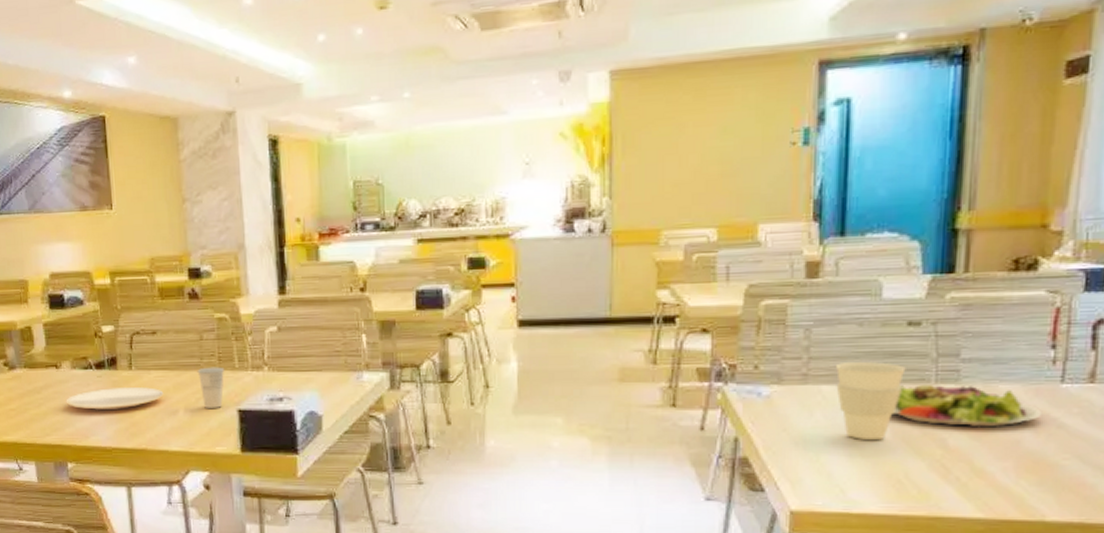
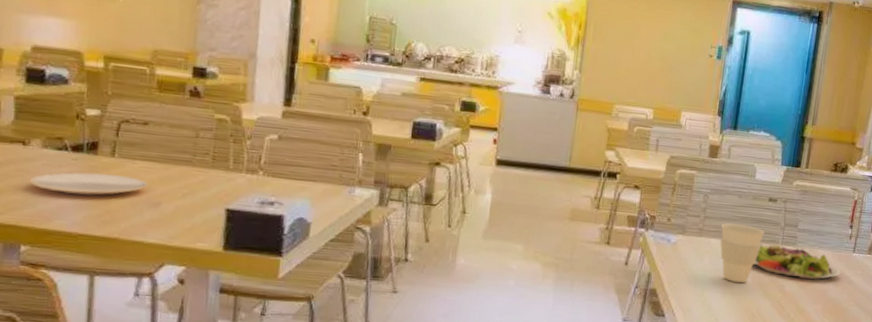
cup: present [197,366,225,408] -> none [188,164,218,205]

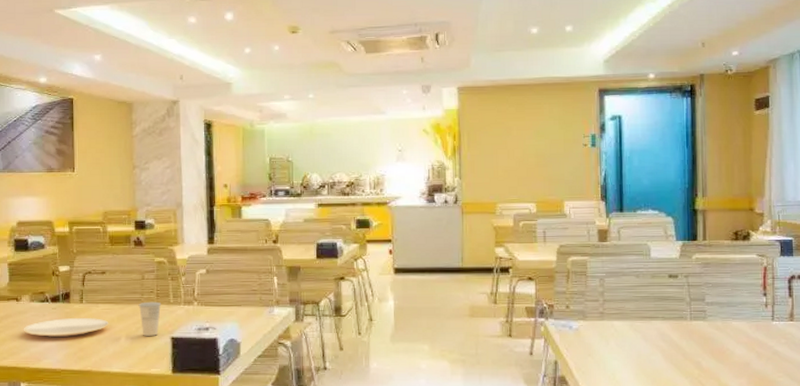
cup: none [188,164,218,205] -> present [138,301,162,336]
cup: present [720,223,765,283] -> none [622,303,670,363]
salad plate: present [754,244,841,279] -> none [664,321,762,353]

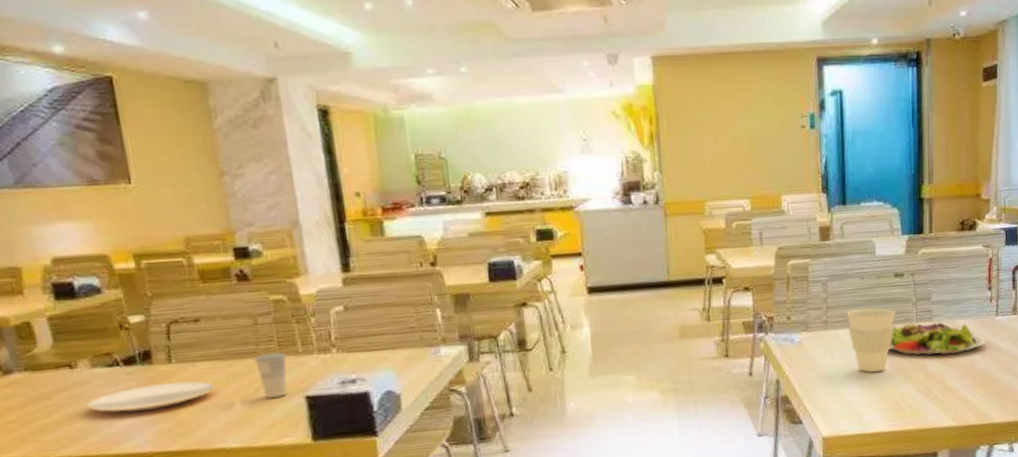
cup: none [622,303,670,363] -> present [846,307,896,373]
salad plate: none [664,321,762,353] -> present [890,322,986,355]

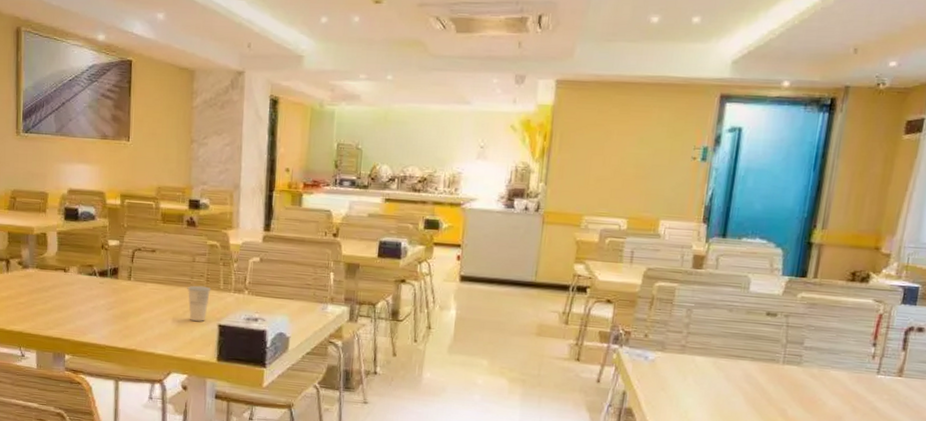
plate: present [86,381,215,412] -> none [69,294,156,314]
cup: present [846,307,896,373] -> none [706,339,762,405]
salad plate: present [890,322,986,355] -> none [748,363,861,404]

